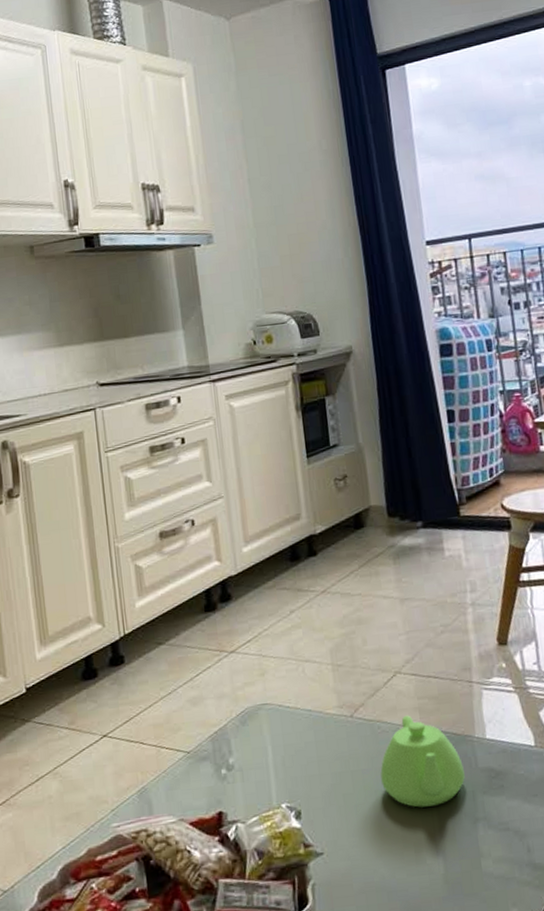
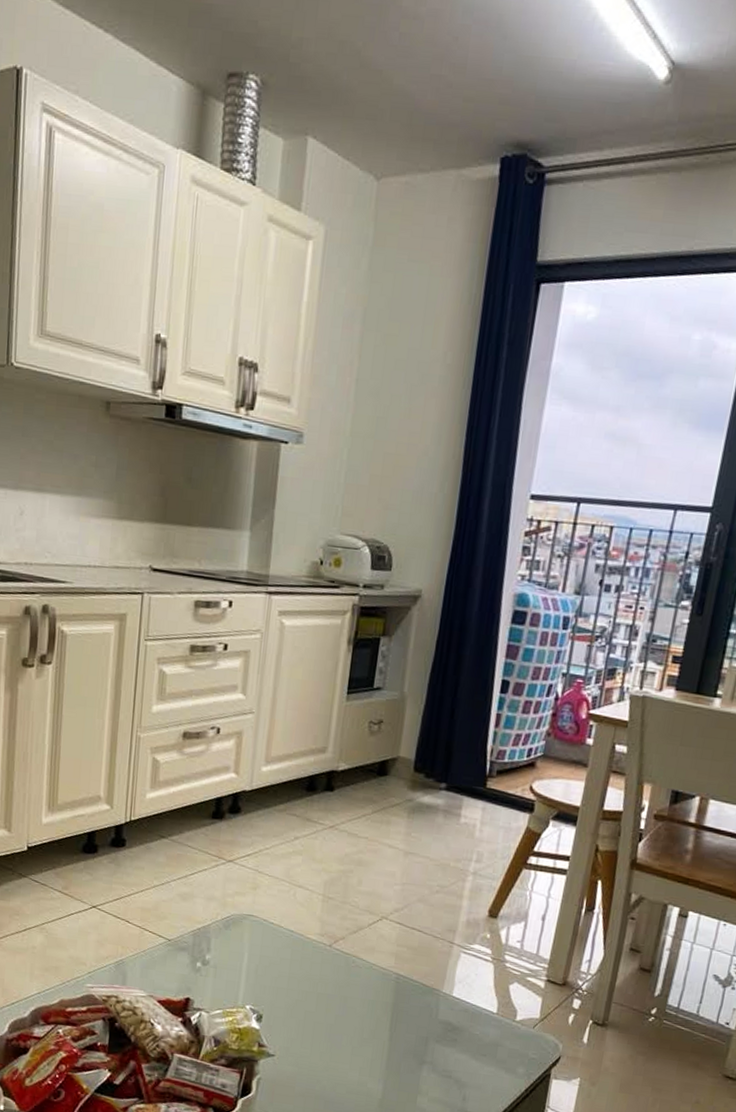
teapot: present [380,715,465,808] -> none [343,957,424,1042]

